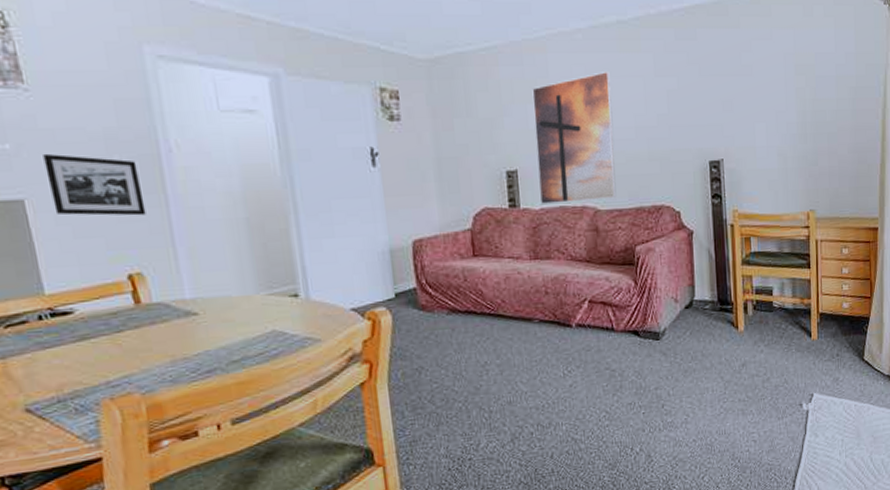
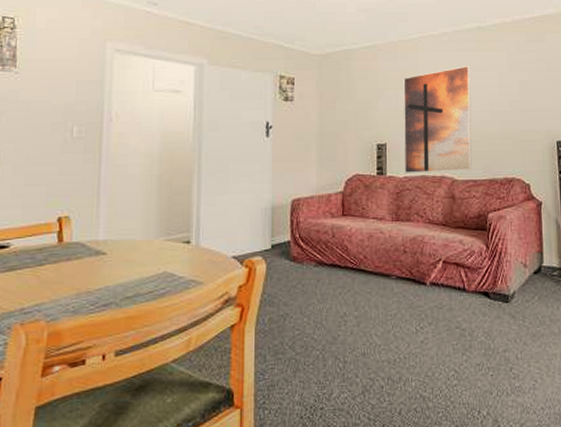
picture frame: present [43,153,146,216] -> none [15,119,84,170]

